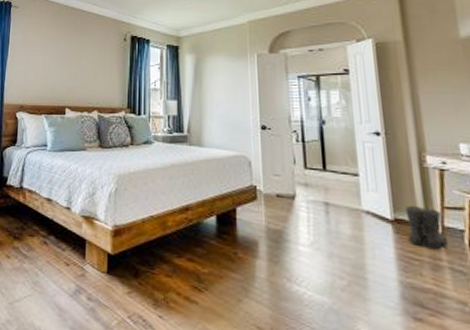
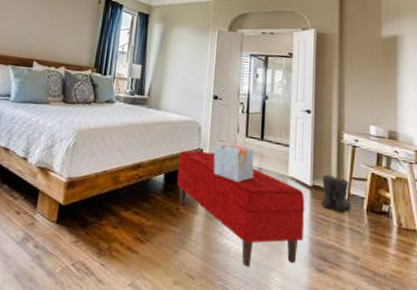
bench: none [230,188,391,315] -> present [176,151,305,266]
decorative box: none [269,178,320,220] -> present [213,143,254,182]

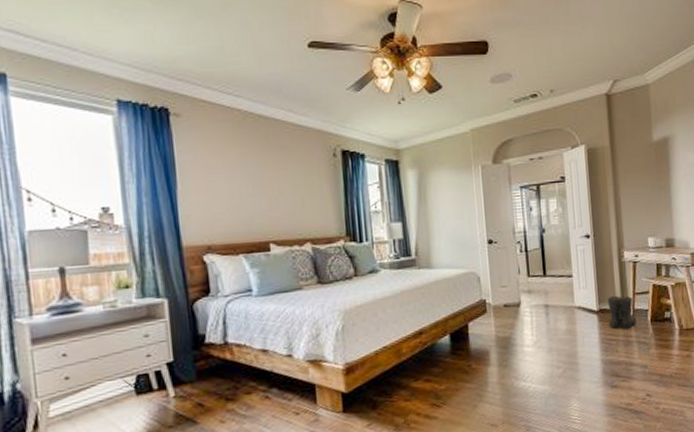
bench: present [176,151,305,266] -> none [461,301,596,401]
decorative box: present [213,143,254,182] -> none [497,287,541,324]

